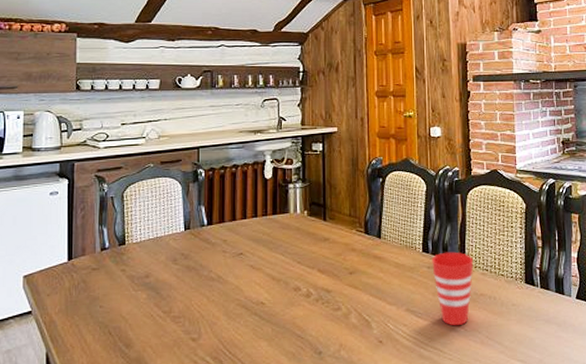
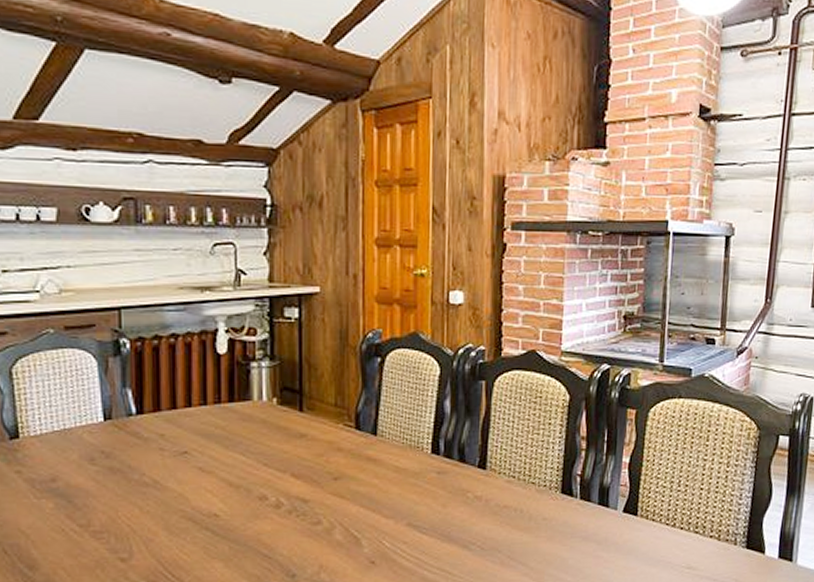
cup: present [431,252,473,326] -> none [442,453,497,544]

